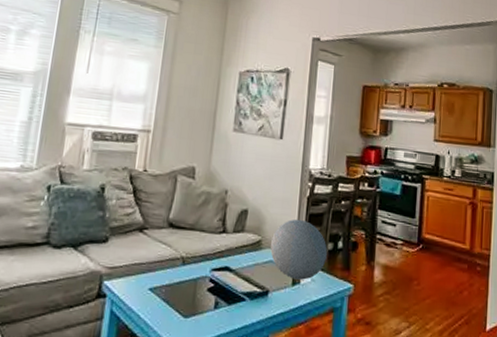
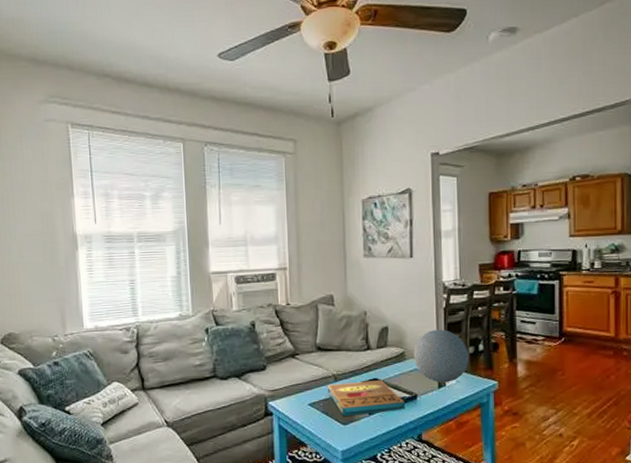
pizza box: none [172,267,255,308] -> present [327,380,406,416]

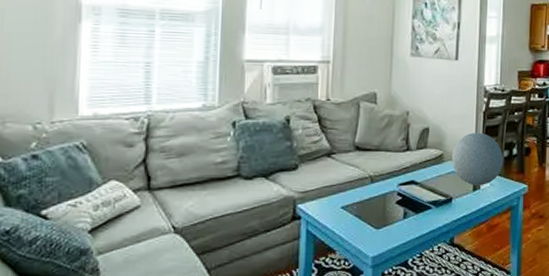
pizza box: present [327,380,406,416] -> none [362,182,440,220]

